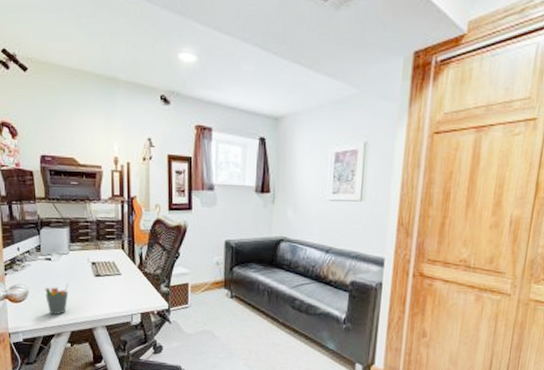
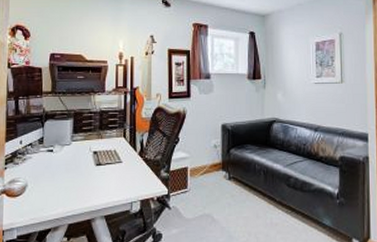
pen holder: present [45,283,69,315] -> none [44,173,69,208]

